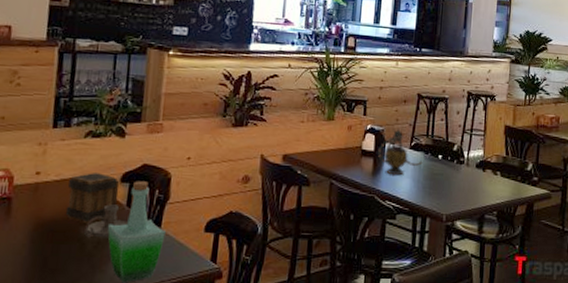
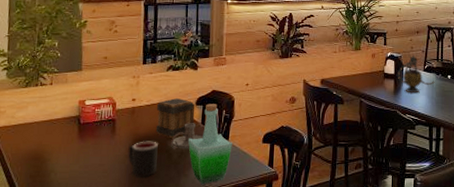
mug: none [26,226,68,273] -> present [128,141,158,177]

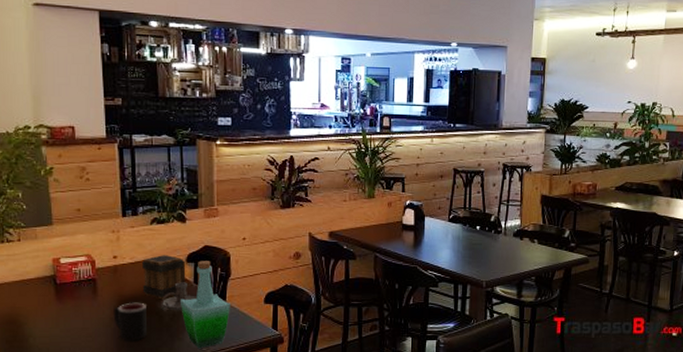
teapot: present [397,55,435,93] -> none [417,203,462,247]

